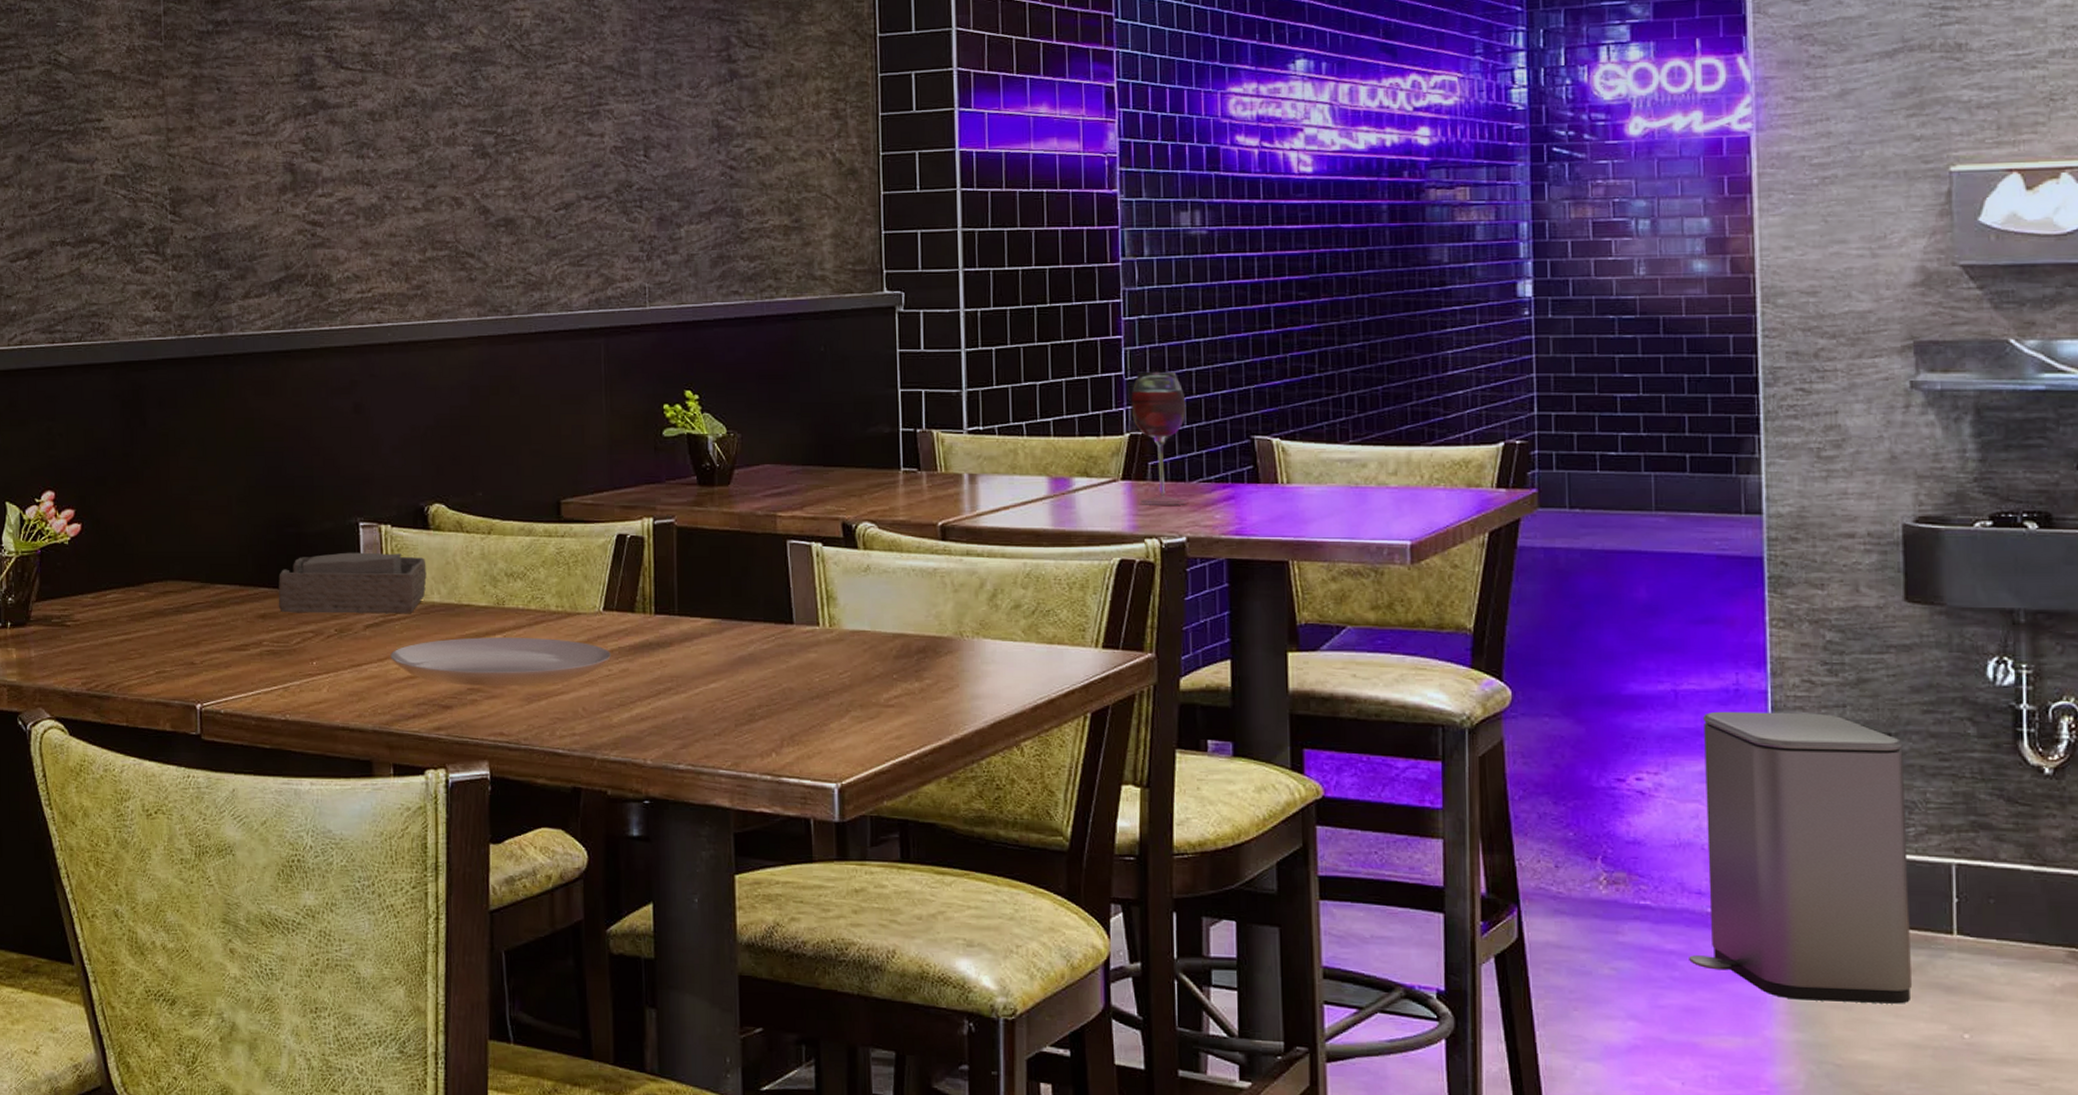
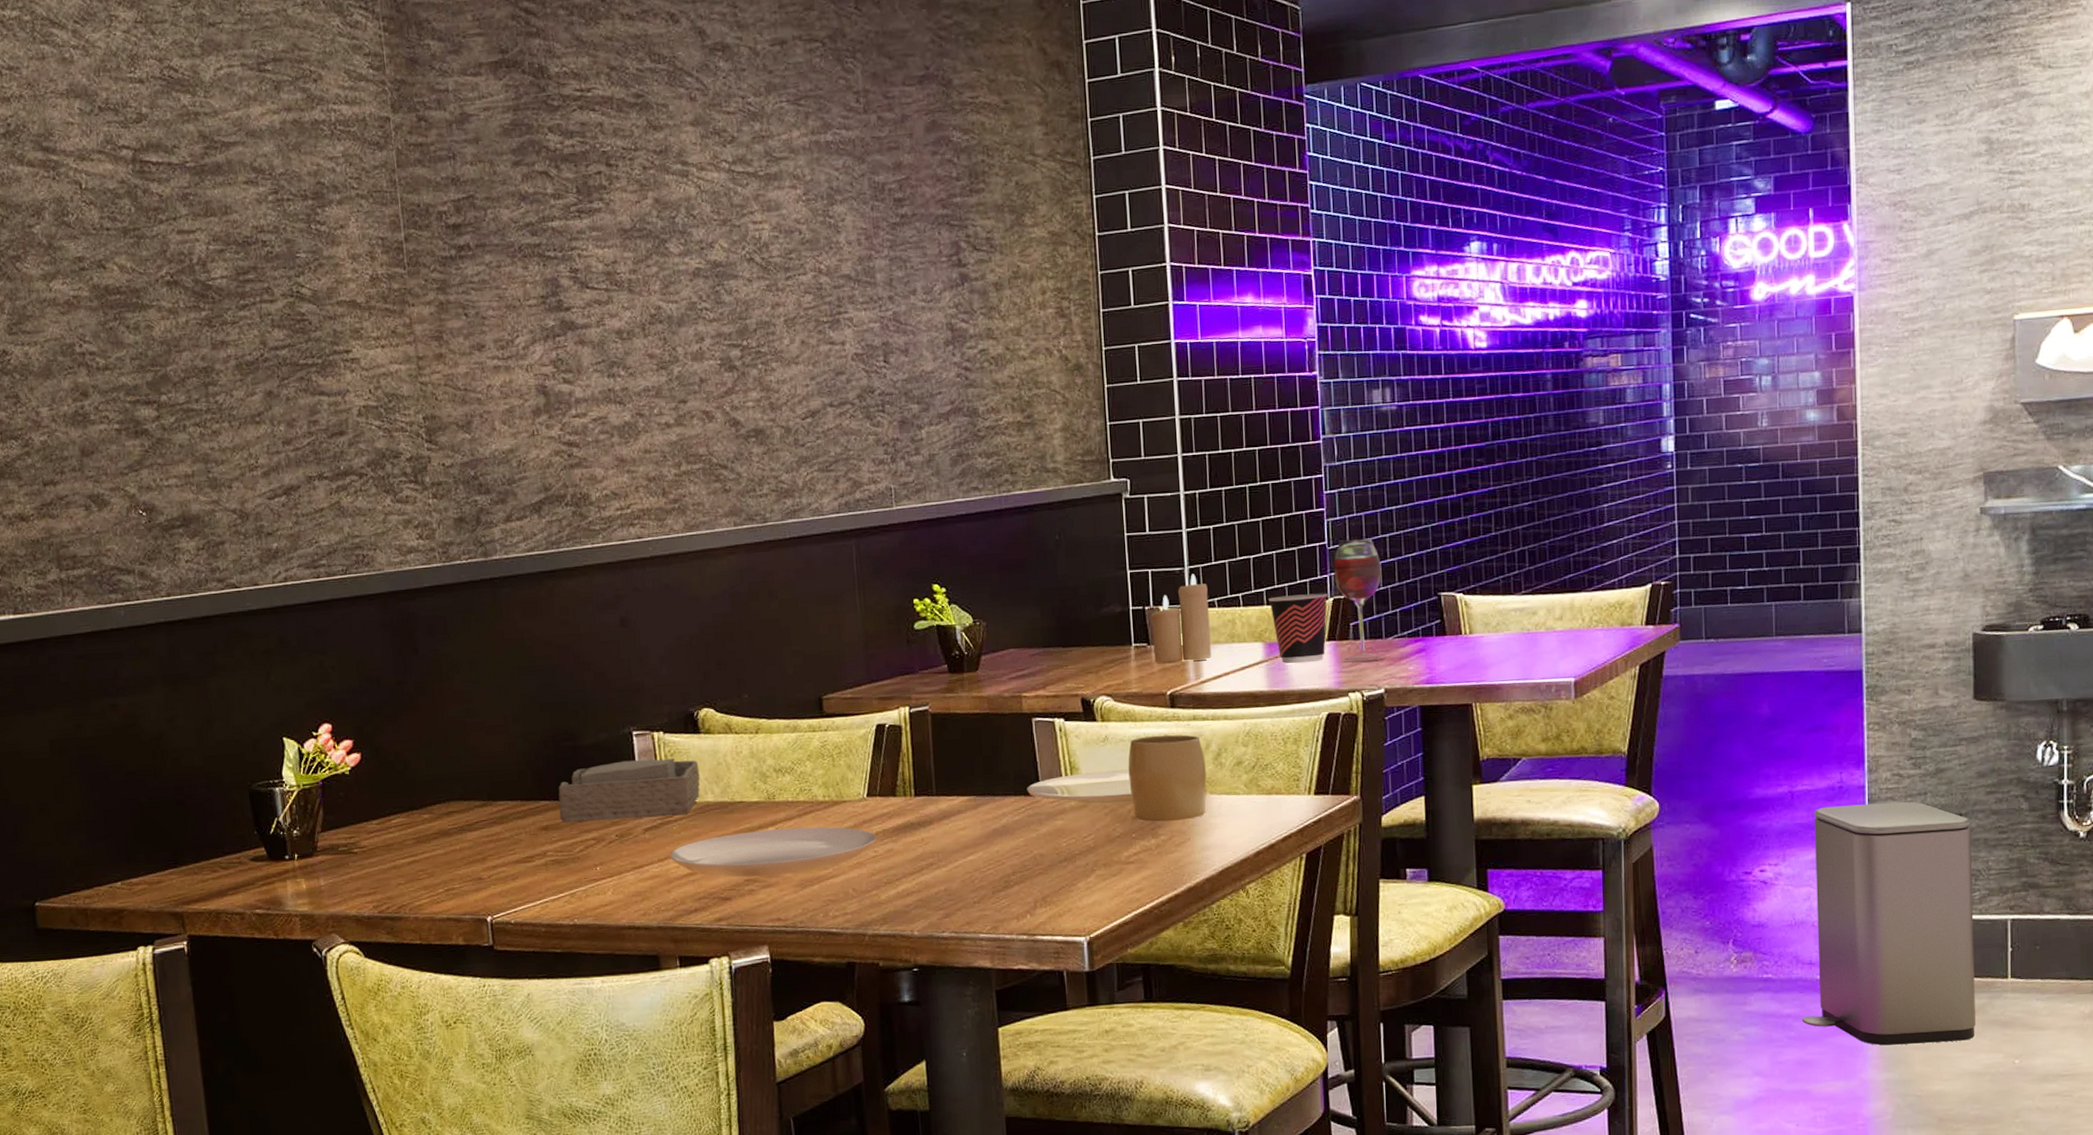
plate: none [778,603,895,640] -> present [1027,769,1133,804]
mug: none [891,569,980,664] -> present [1128,734,1207,822]
candle: none [922,397,989,491] -> present [1150,573,1212,663]
cup: none [1056,427,1124,503] -> present [1268,593,1329,664]

